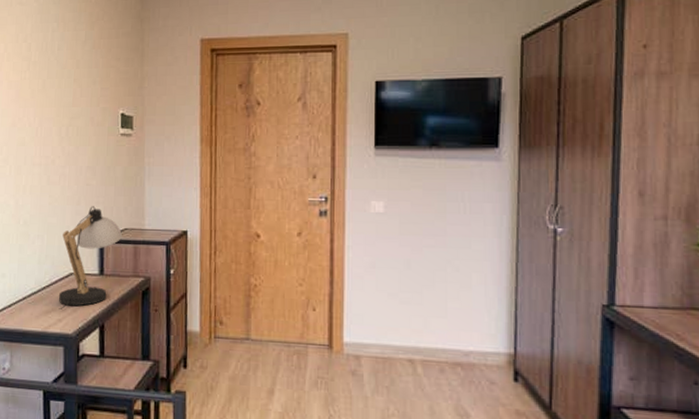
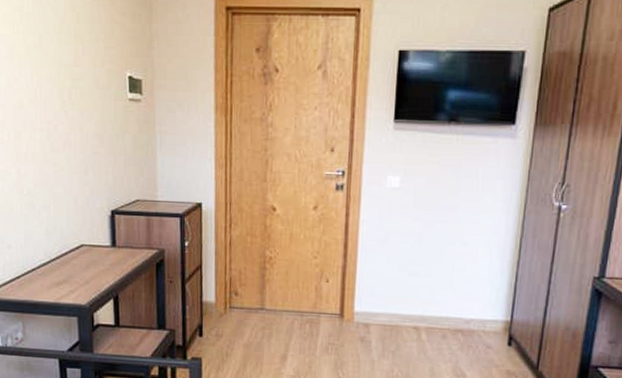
desk lamp: present [58,206,123,311] -> none [69,176,135,282]

